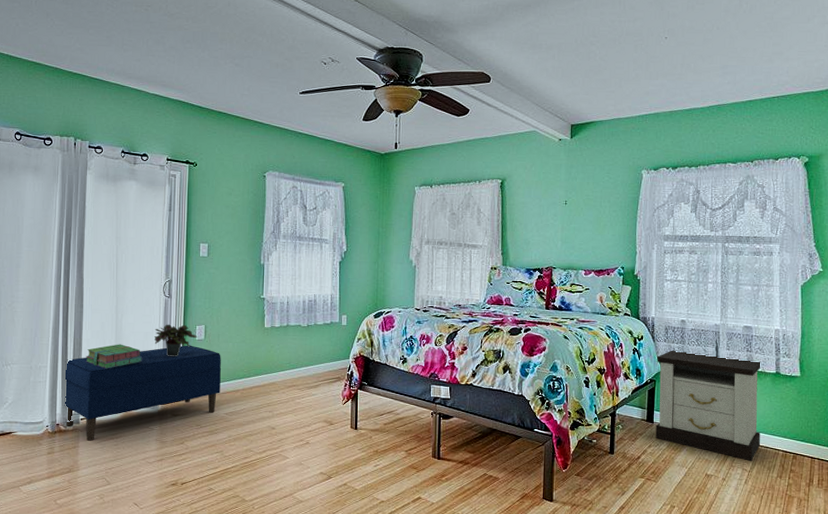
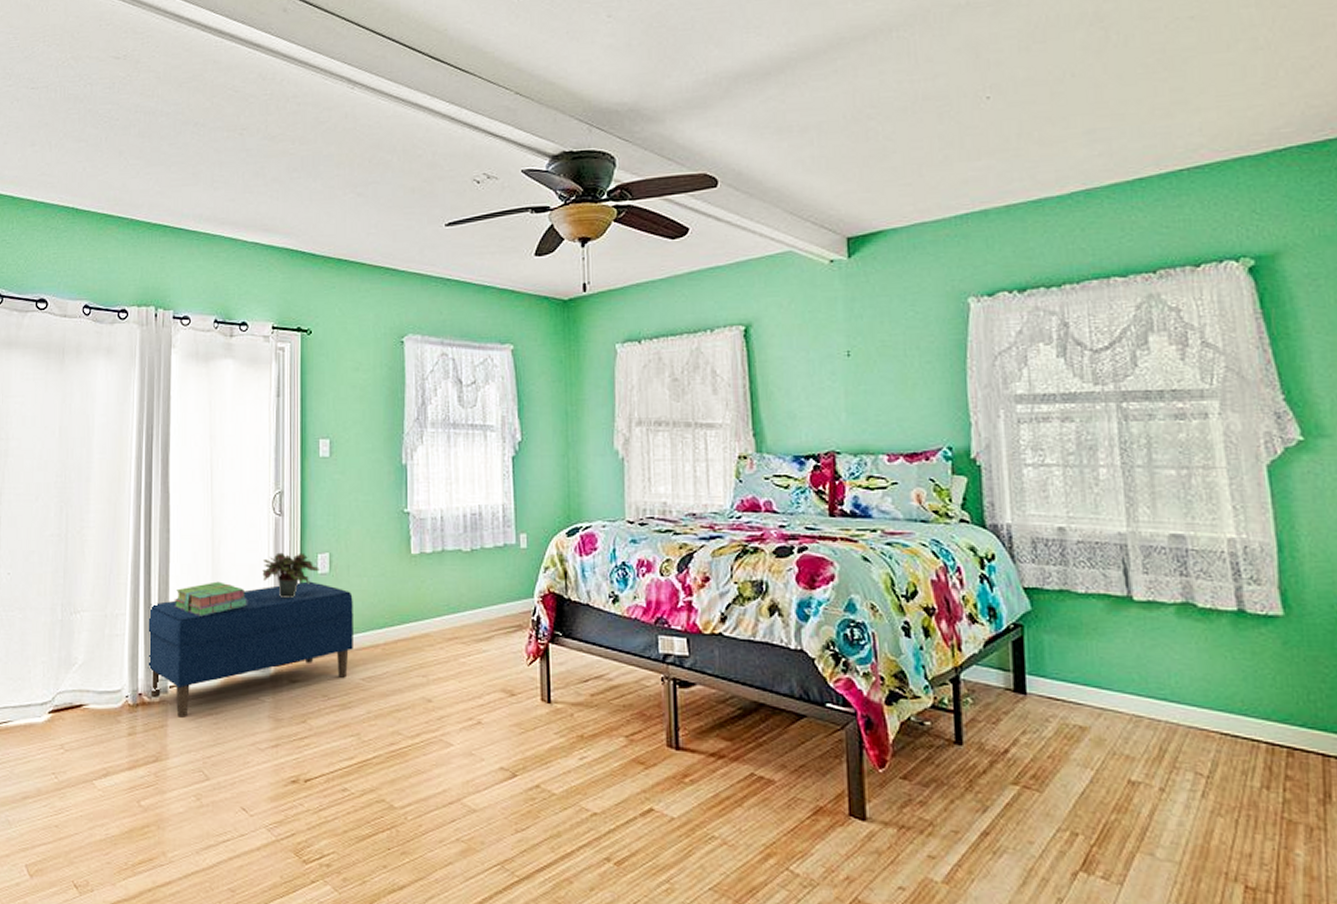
nightstand: present [655,350,762,461] -> none [1022,576,1223,760]

